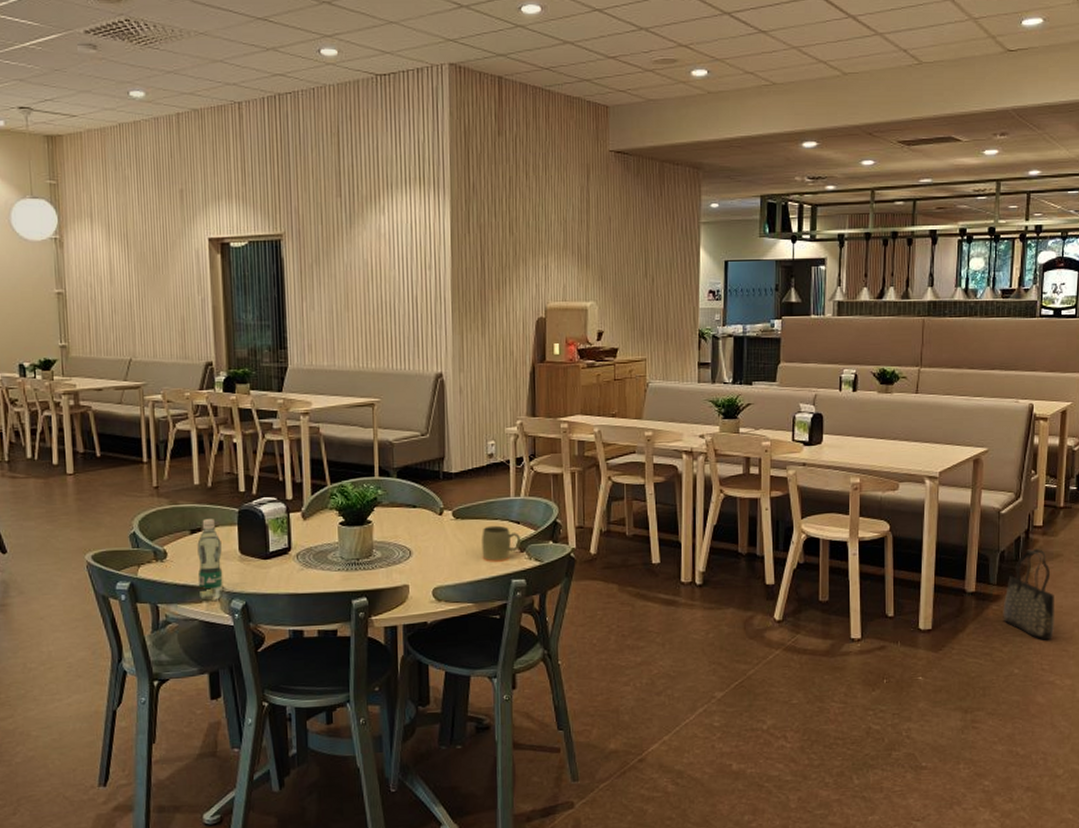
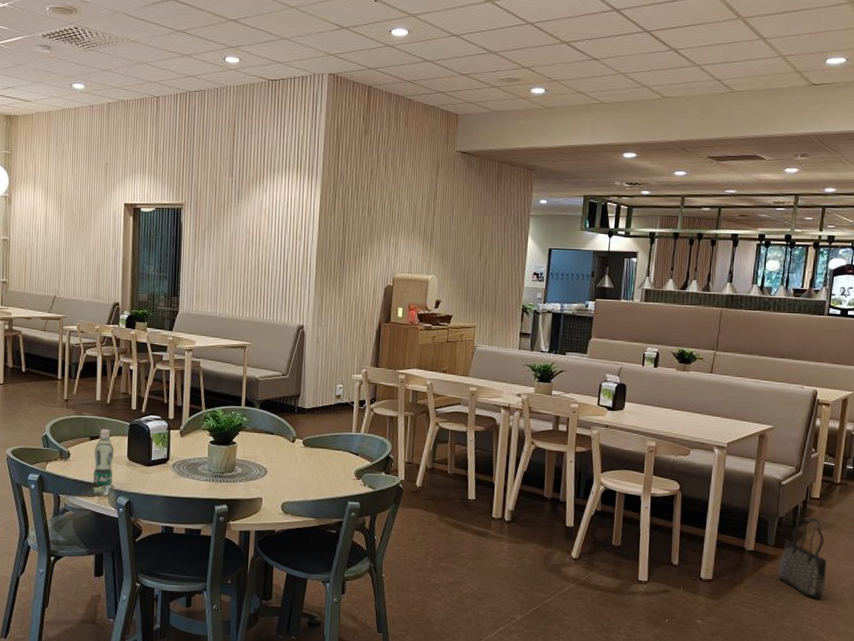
mug: present [482,525,521,562] -> none [325,455,359,486]

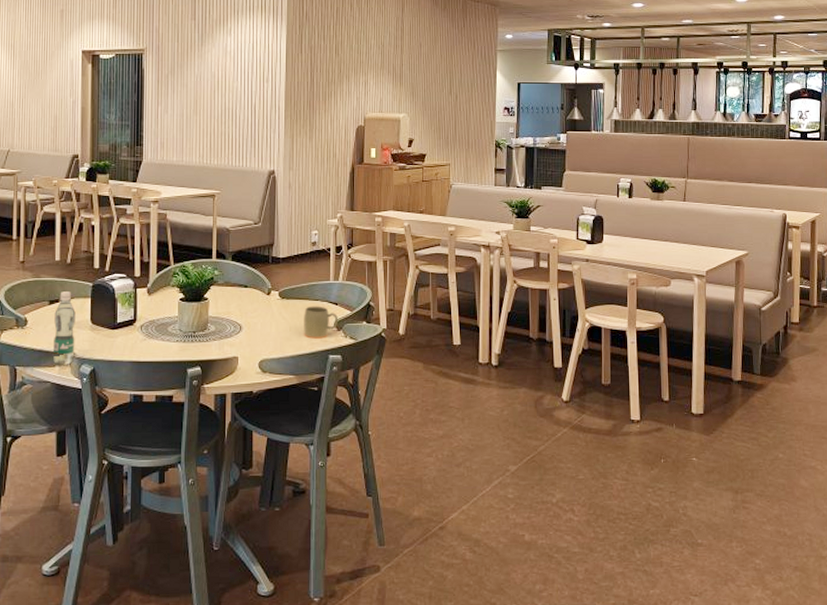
mug: none [325,455,359,486] -> present [304,306,339,339]
tote bag: present [778,518,827,600] -> none [766,343,814,427]

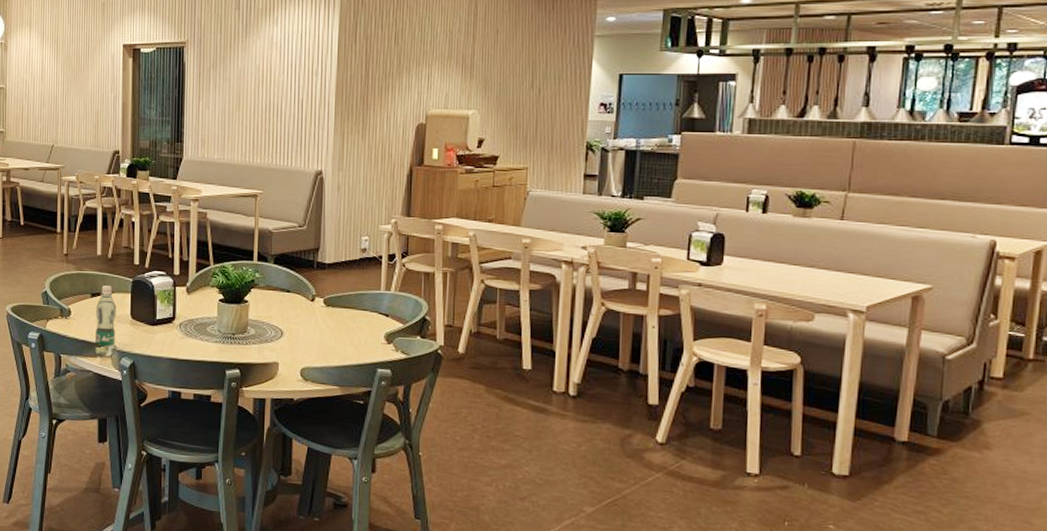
mug: present [304,306,339,339] -> none [350,316,389,351]

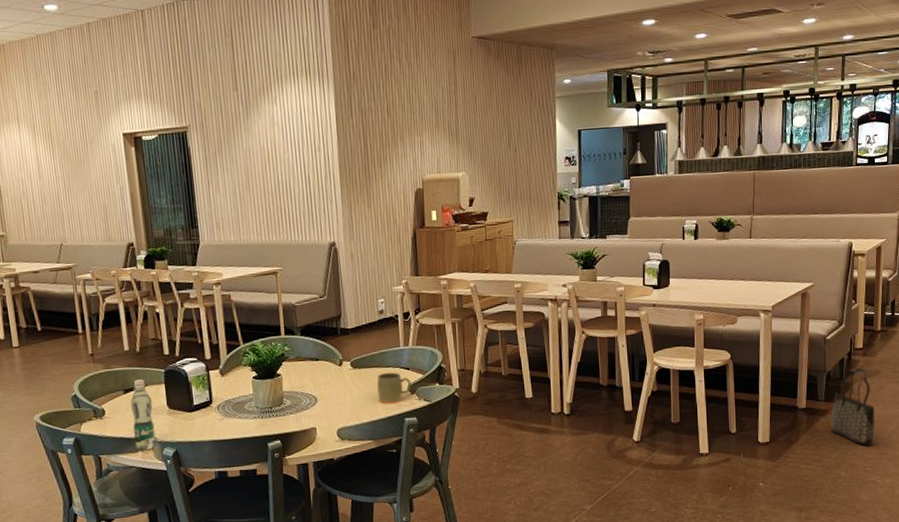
mug: none [350,316,389,351] -> present [377,372,412,404]
tote bag: none [943,402,1016,508] -> present [830,368,876,446]

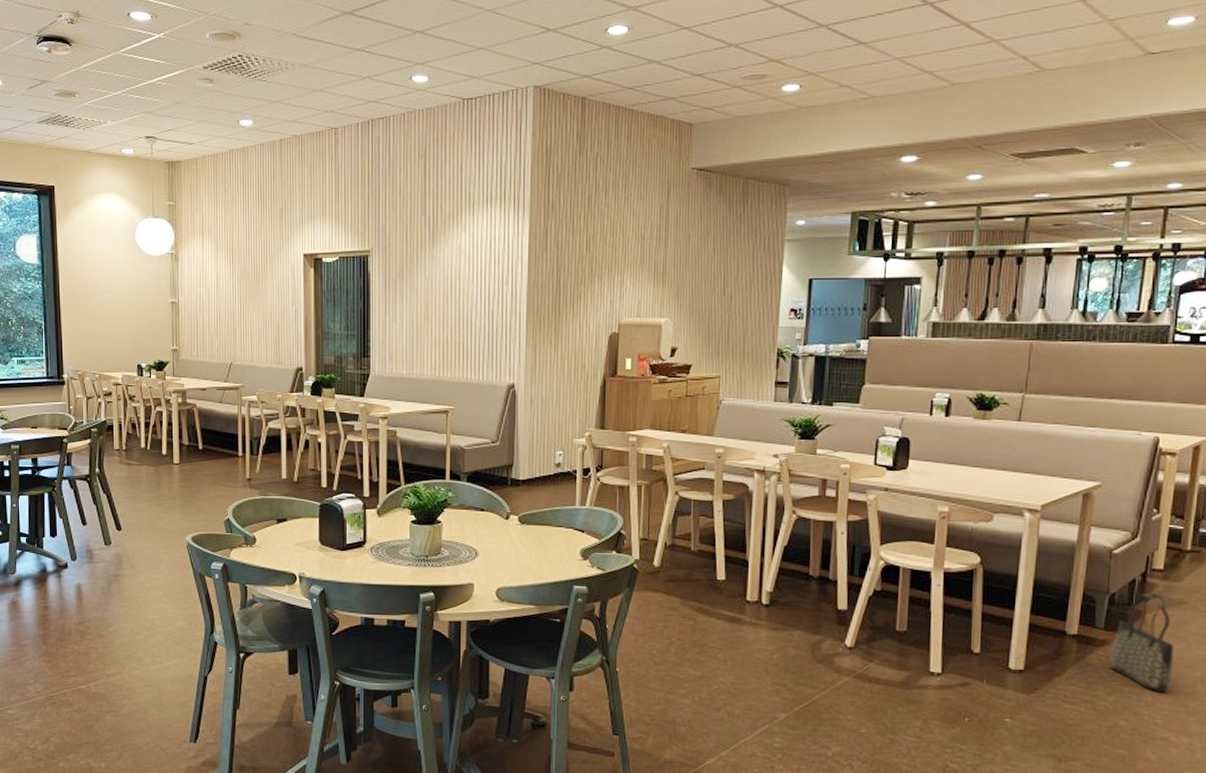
bottle: present [130,379,156,450] -> none [282,510,304,585]
mug: present [377,372,412,404] -> none [546,532,585,568]

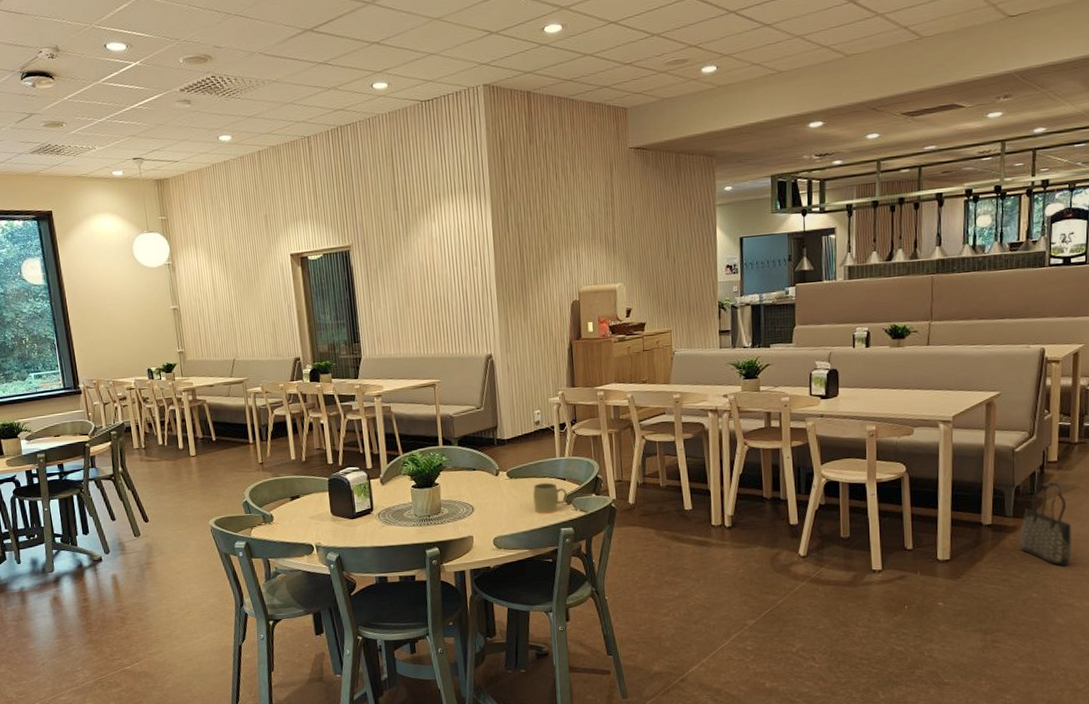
mug: none [546,532,585,568] -> present [533,482,568,514]

